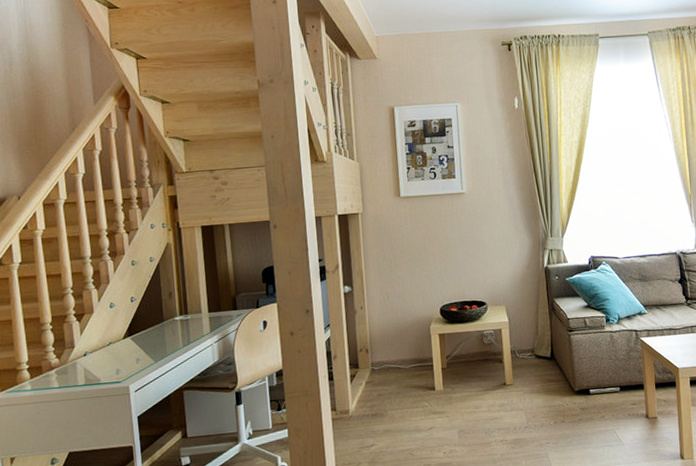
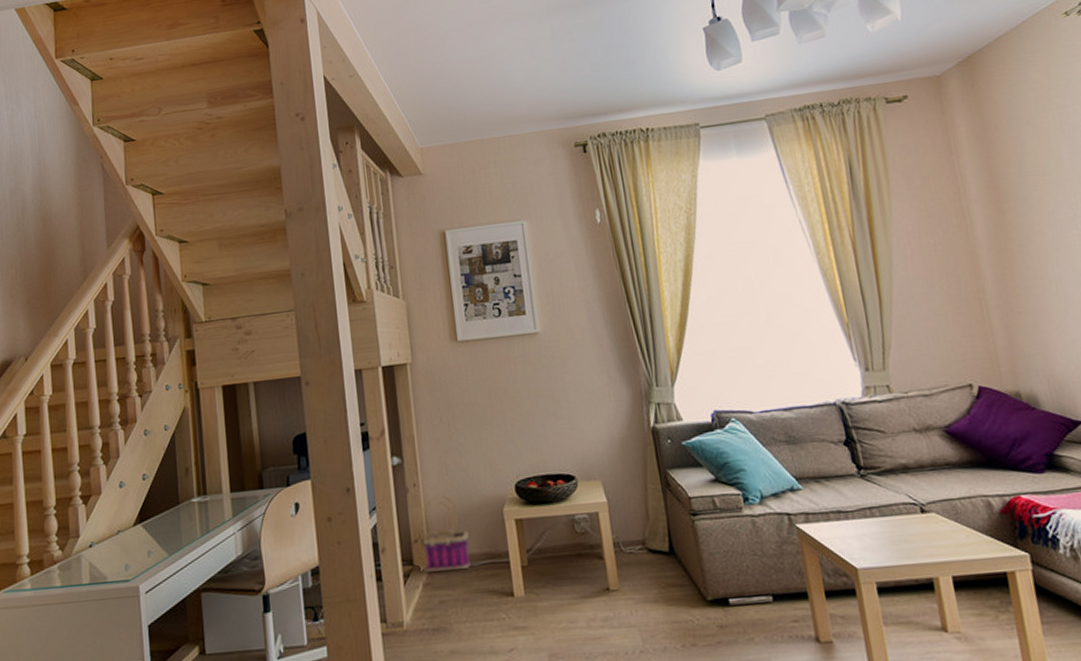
basket: none [364,316,403,373] -> present [420,495,471,573]

